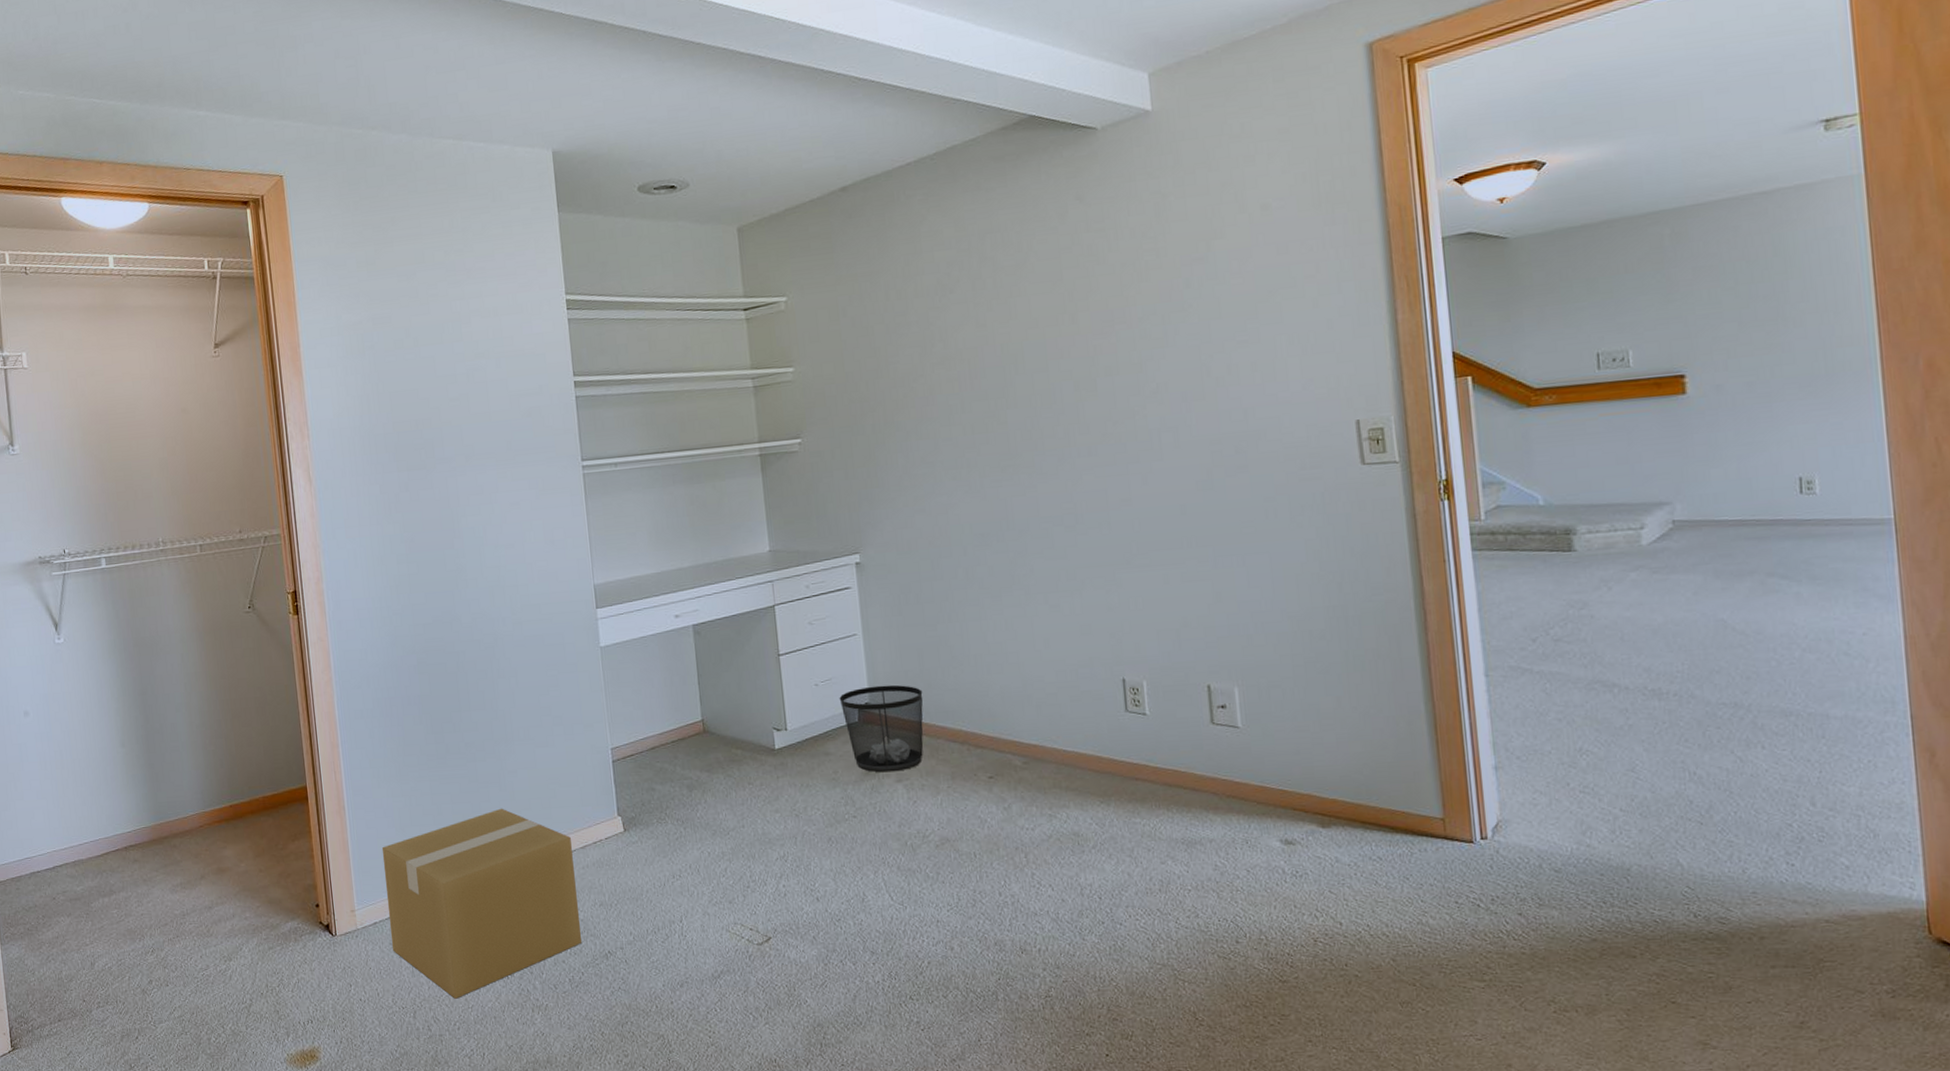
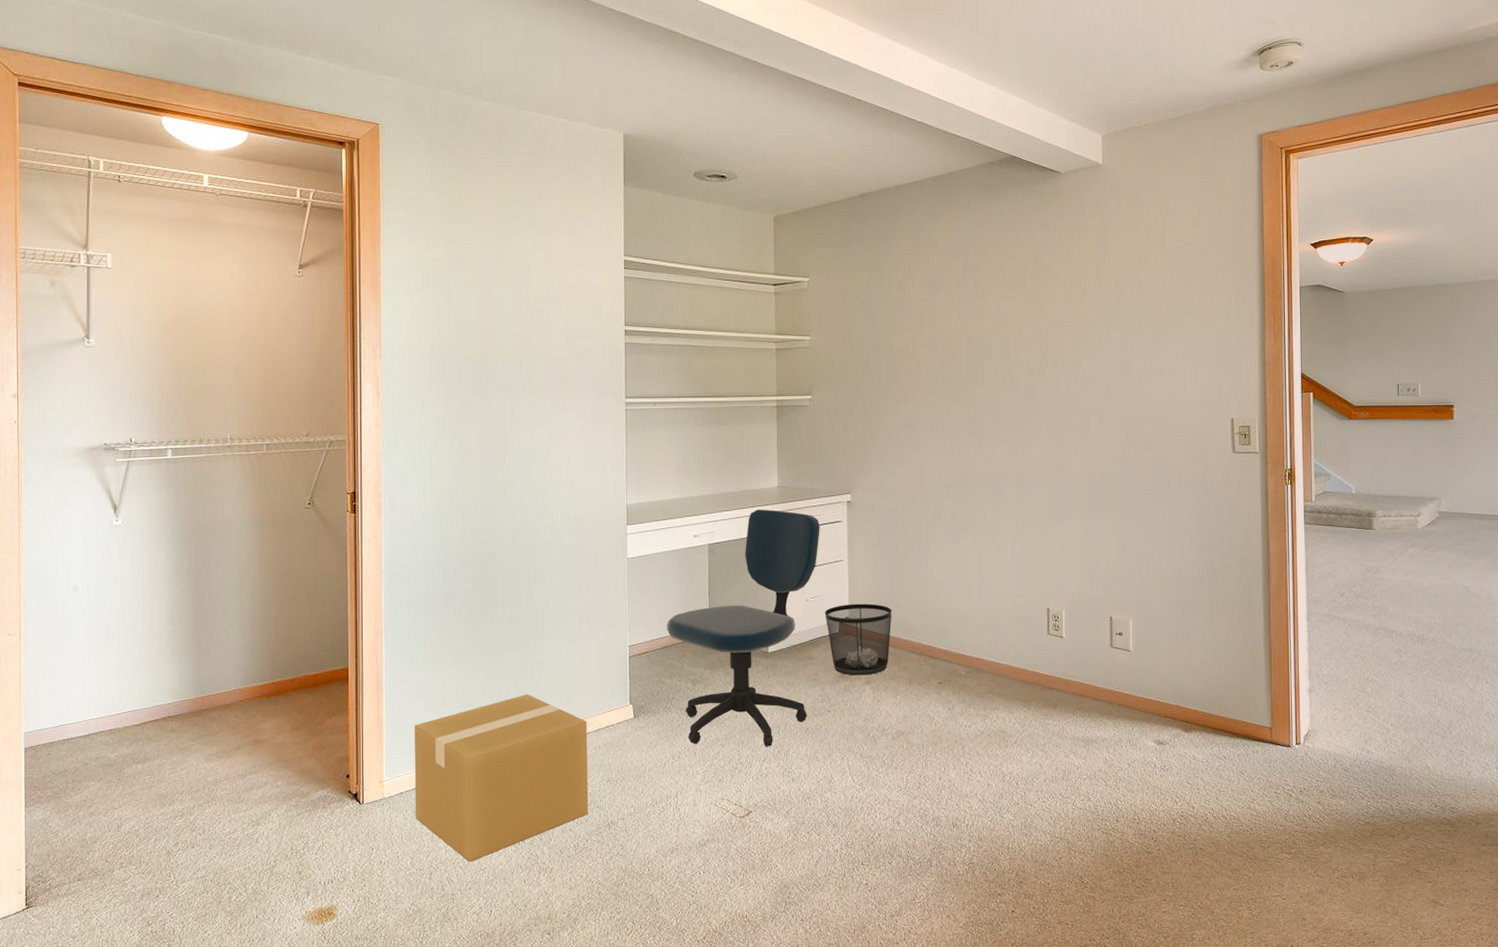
office chair: none [652,579,829,861] -> present [667,509,820,747]

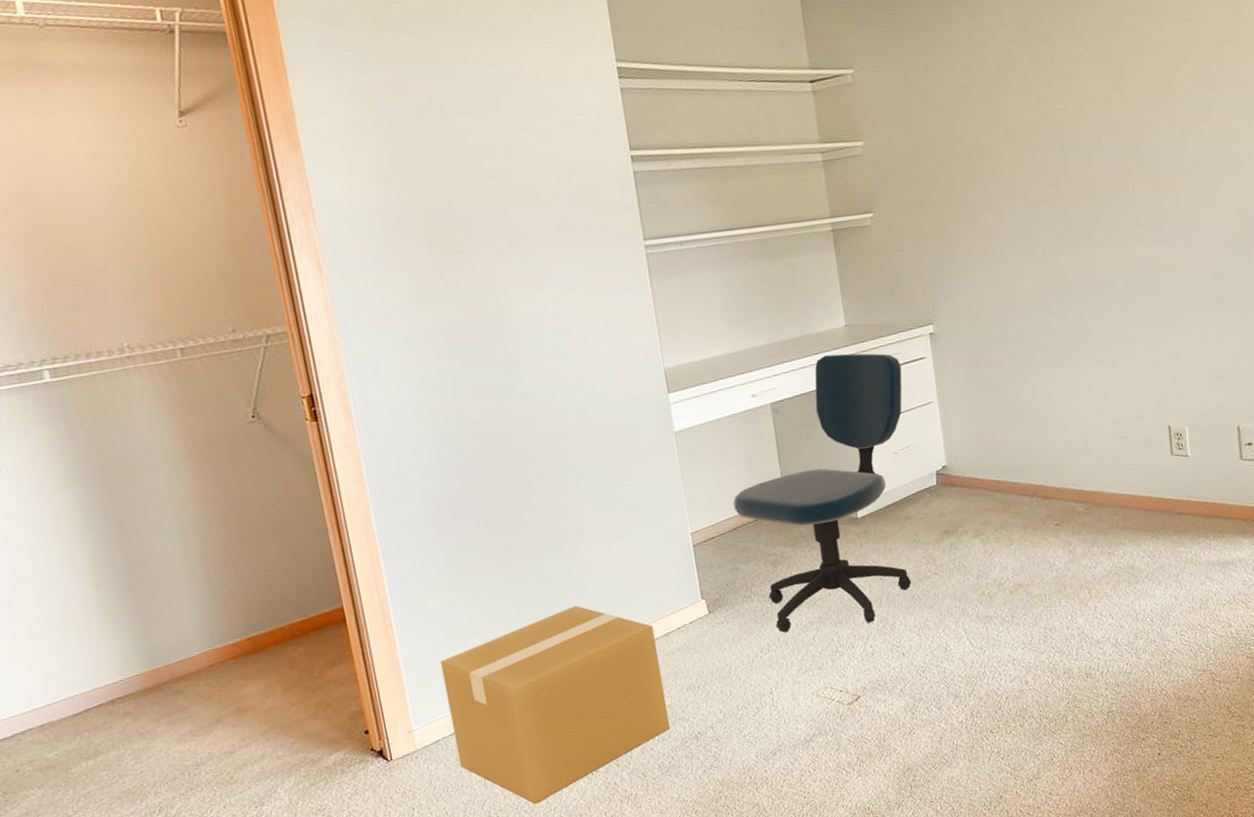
waste bin: present [825,603,892,676] -> none [918,446,997,531]

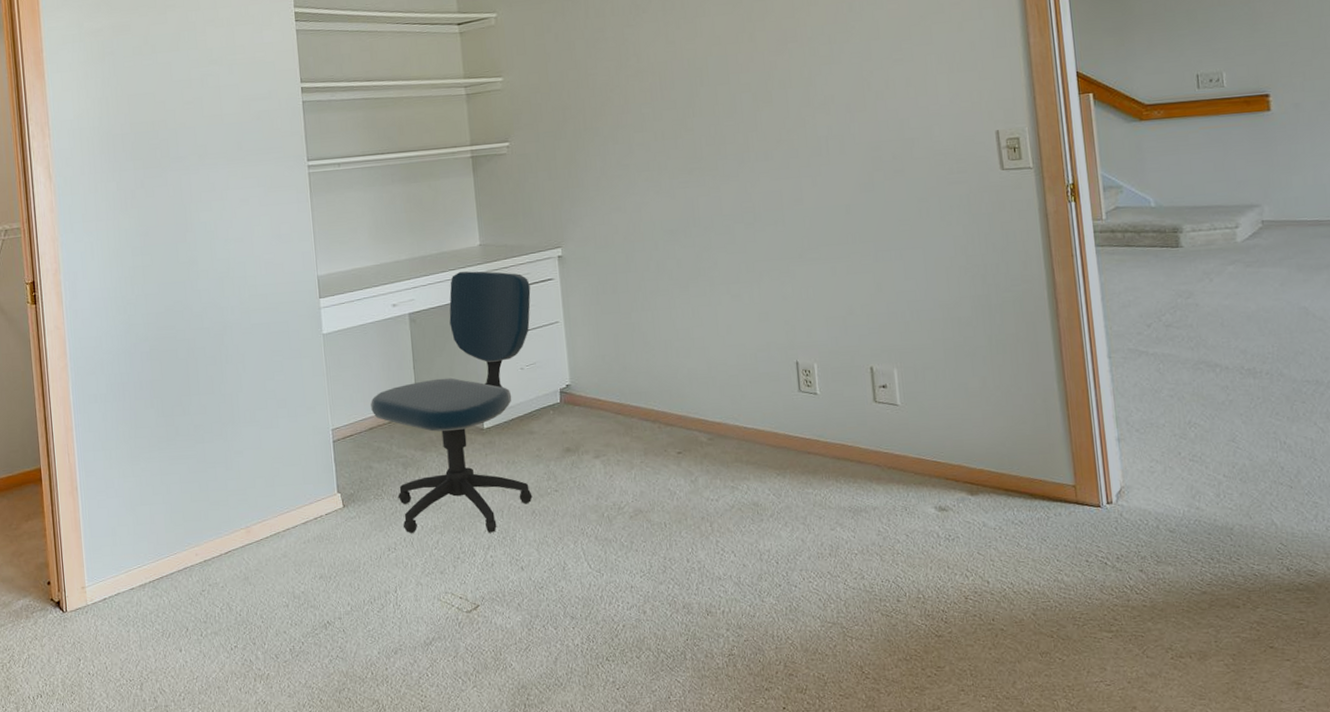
cardboard box: present [440,605,670,804] -> none [112,487,302,670]

